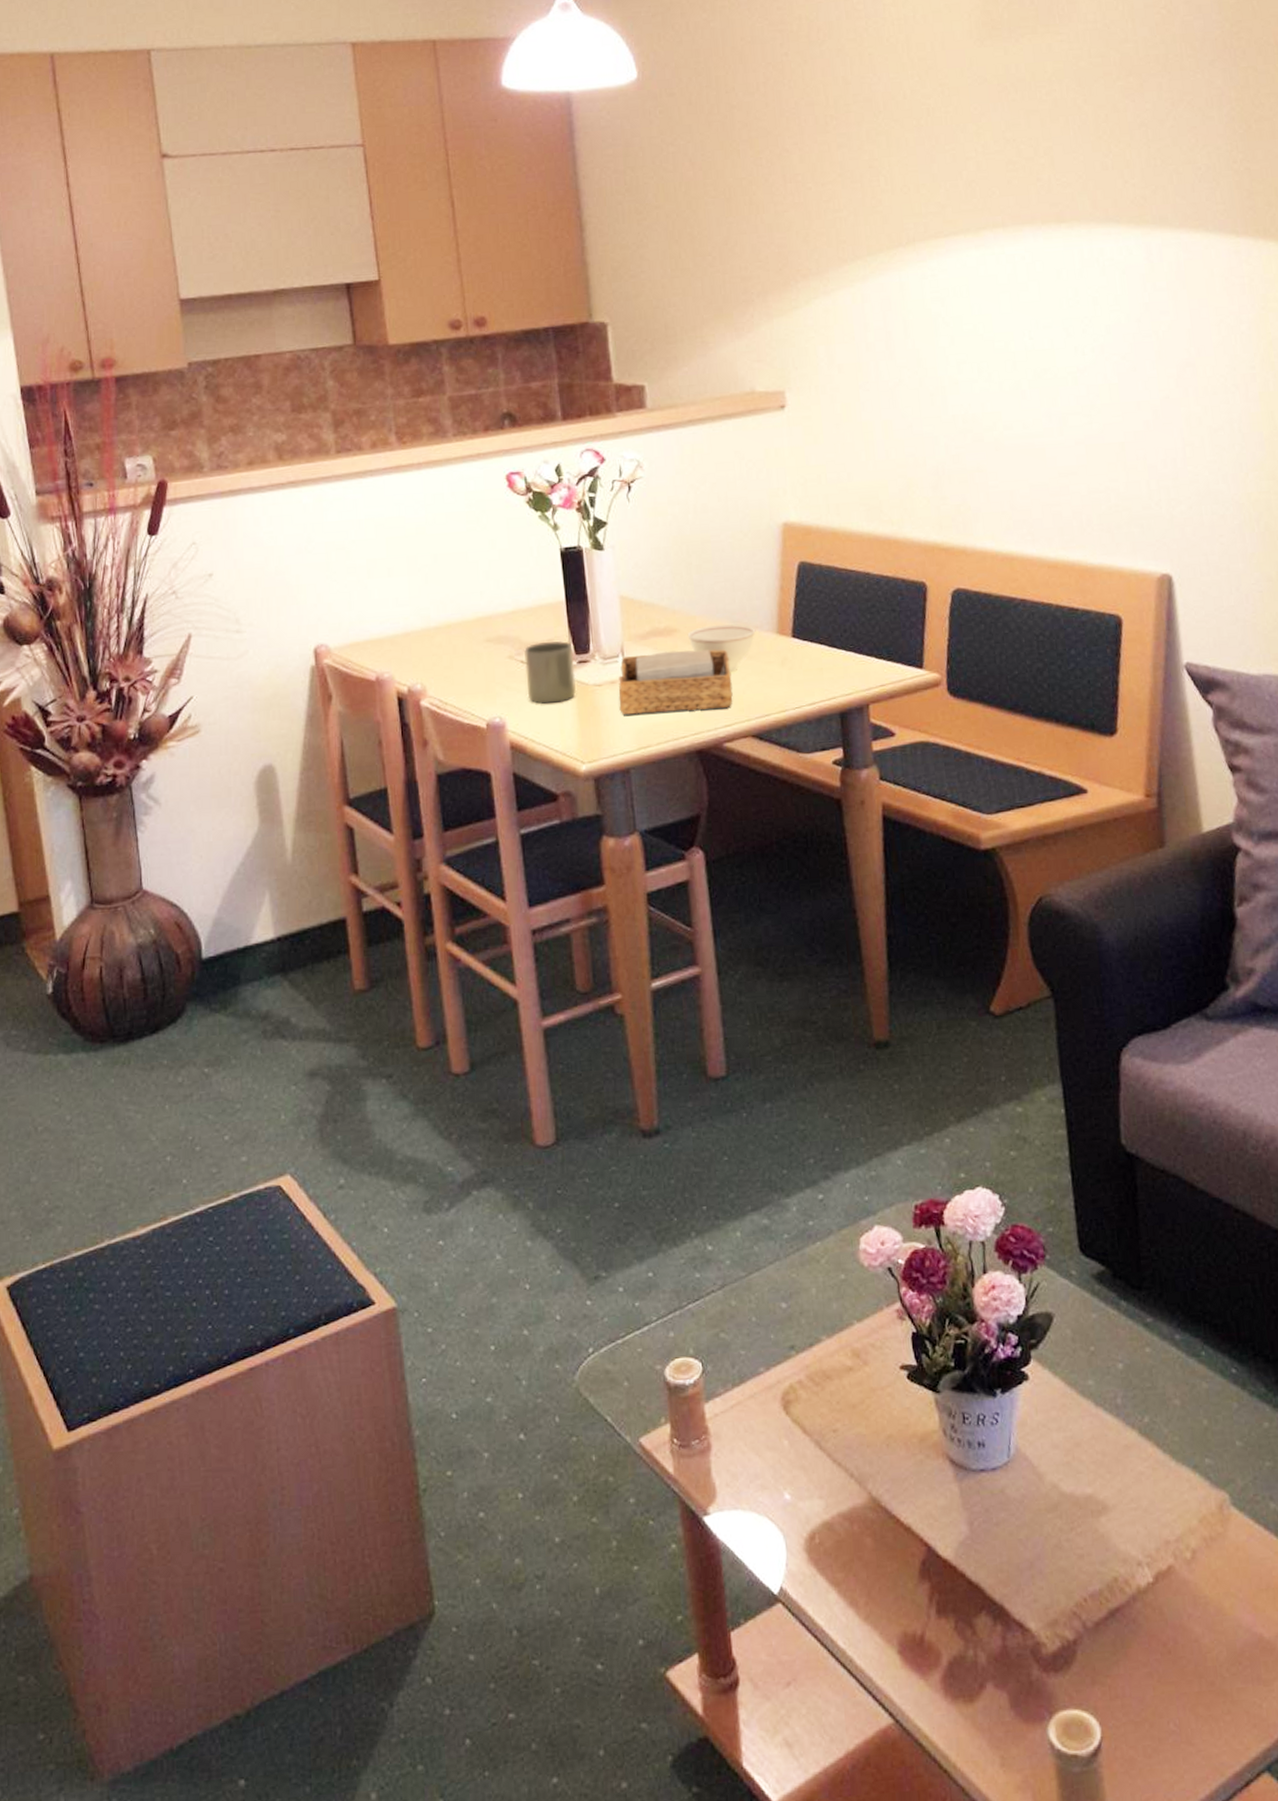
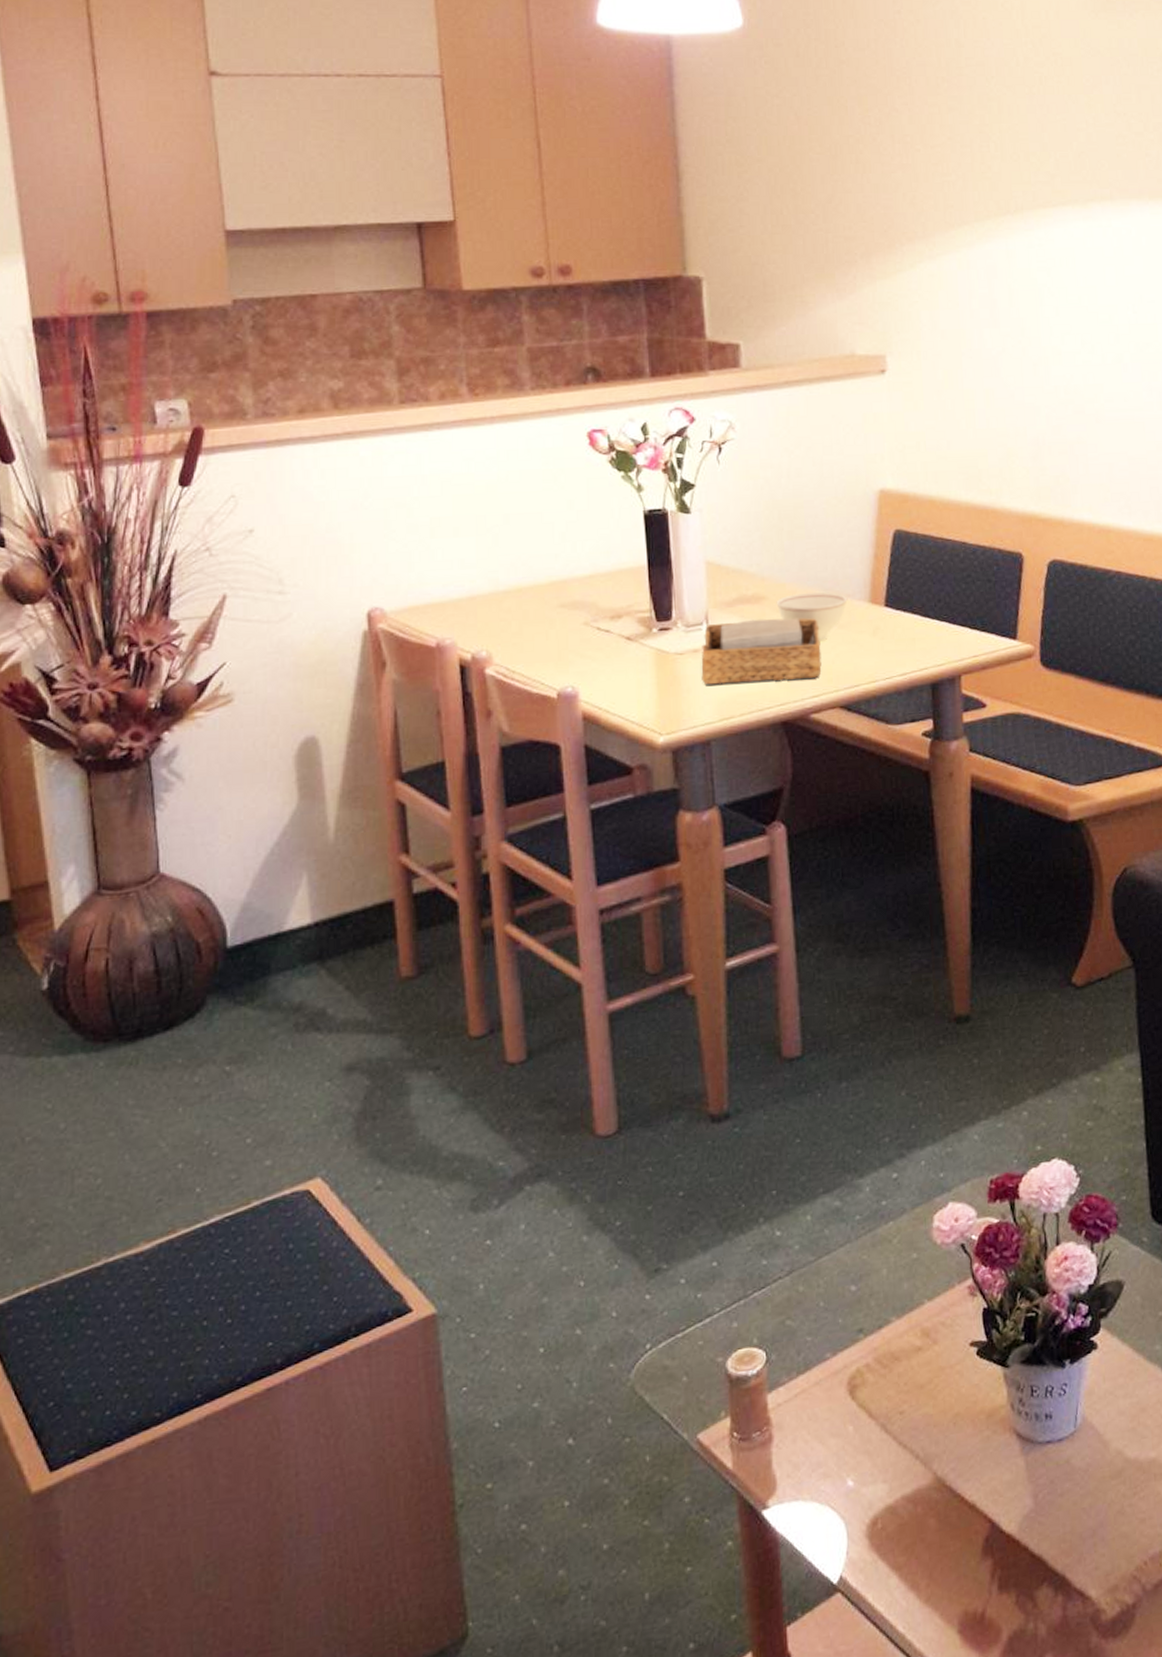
mug: present [523,641,577,703] -> none [600,607,657,672]

